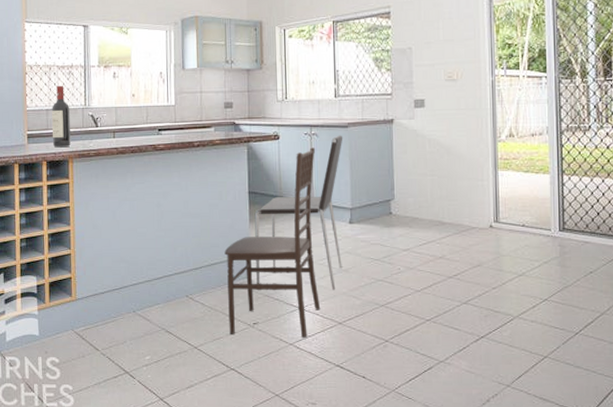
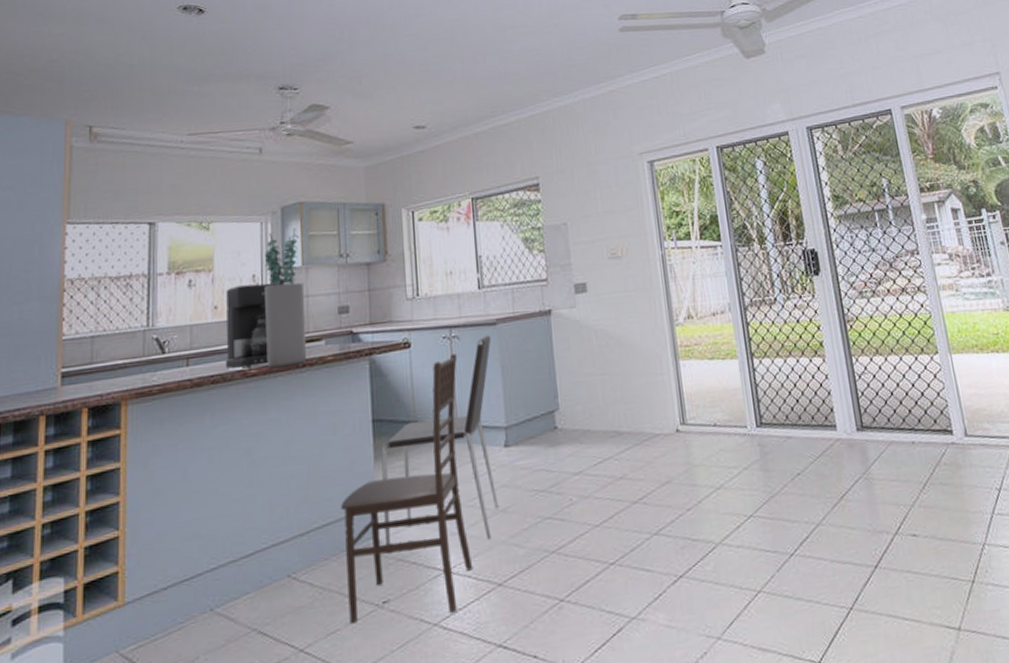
wine bottle: present [51,85,71,148] -> none [98,302,126,388]
coffee maker: none [141,79,184,144] -> present [225,283,285,369]
vase: none [169,37,201,147] -> present [265,228,308,370]

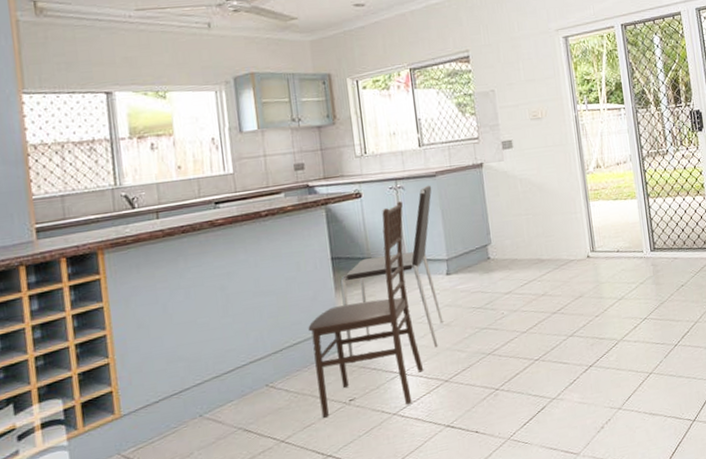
coffee maker: present [225,283,285,369] -> none [188,144,243,220]
vase: present [265,228,308,370] -> none [222,96,270,220]

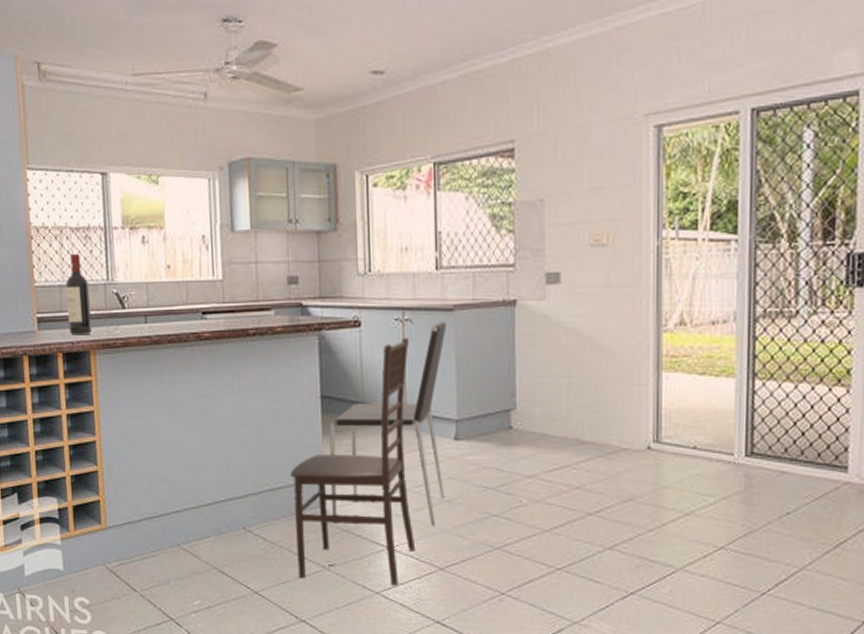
wine bottle: none [68,164,99,240] -> present [66,253,92,336]

